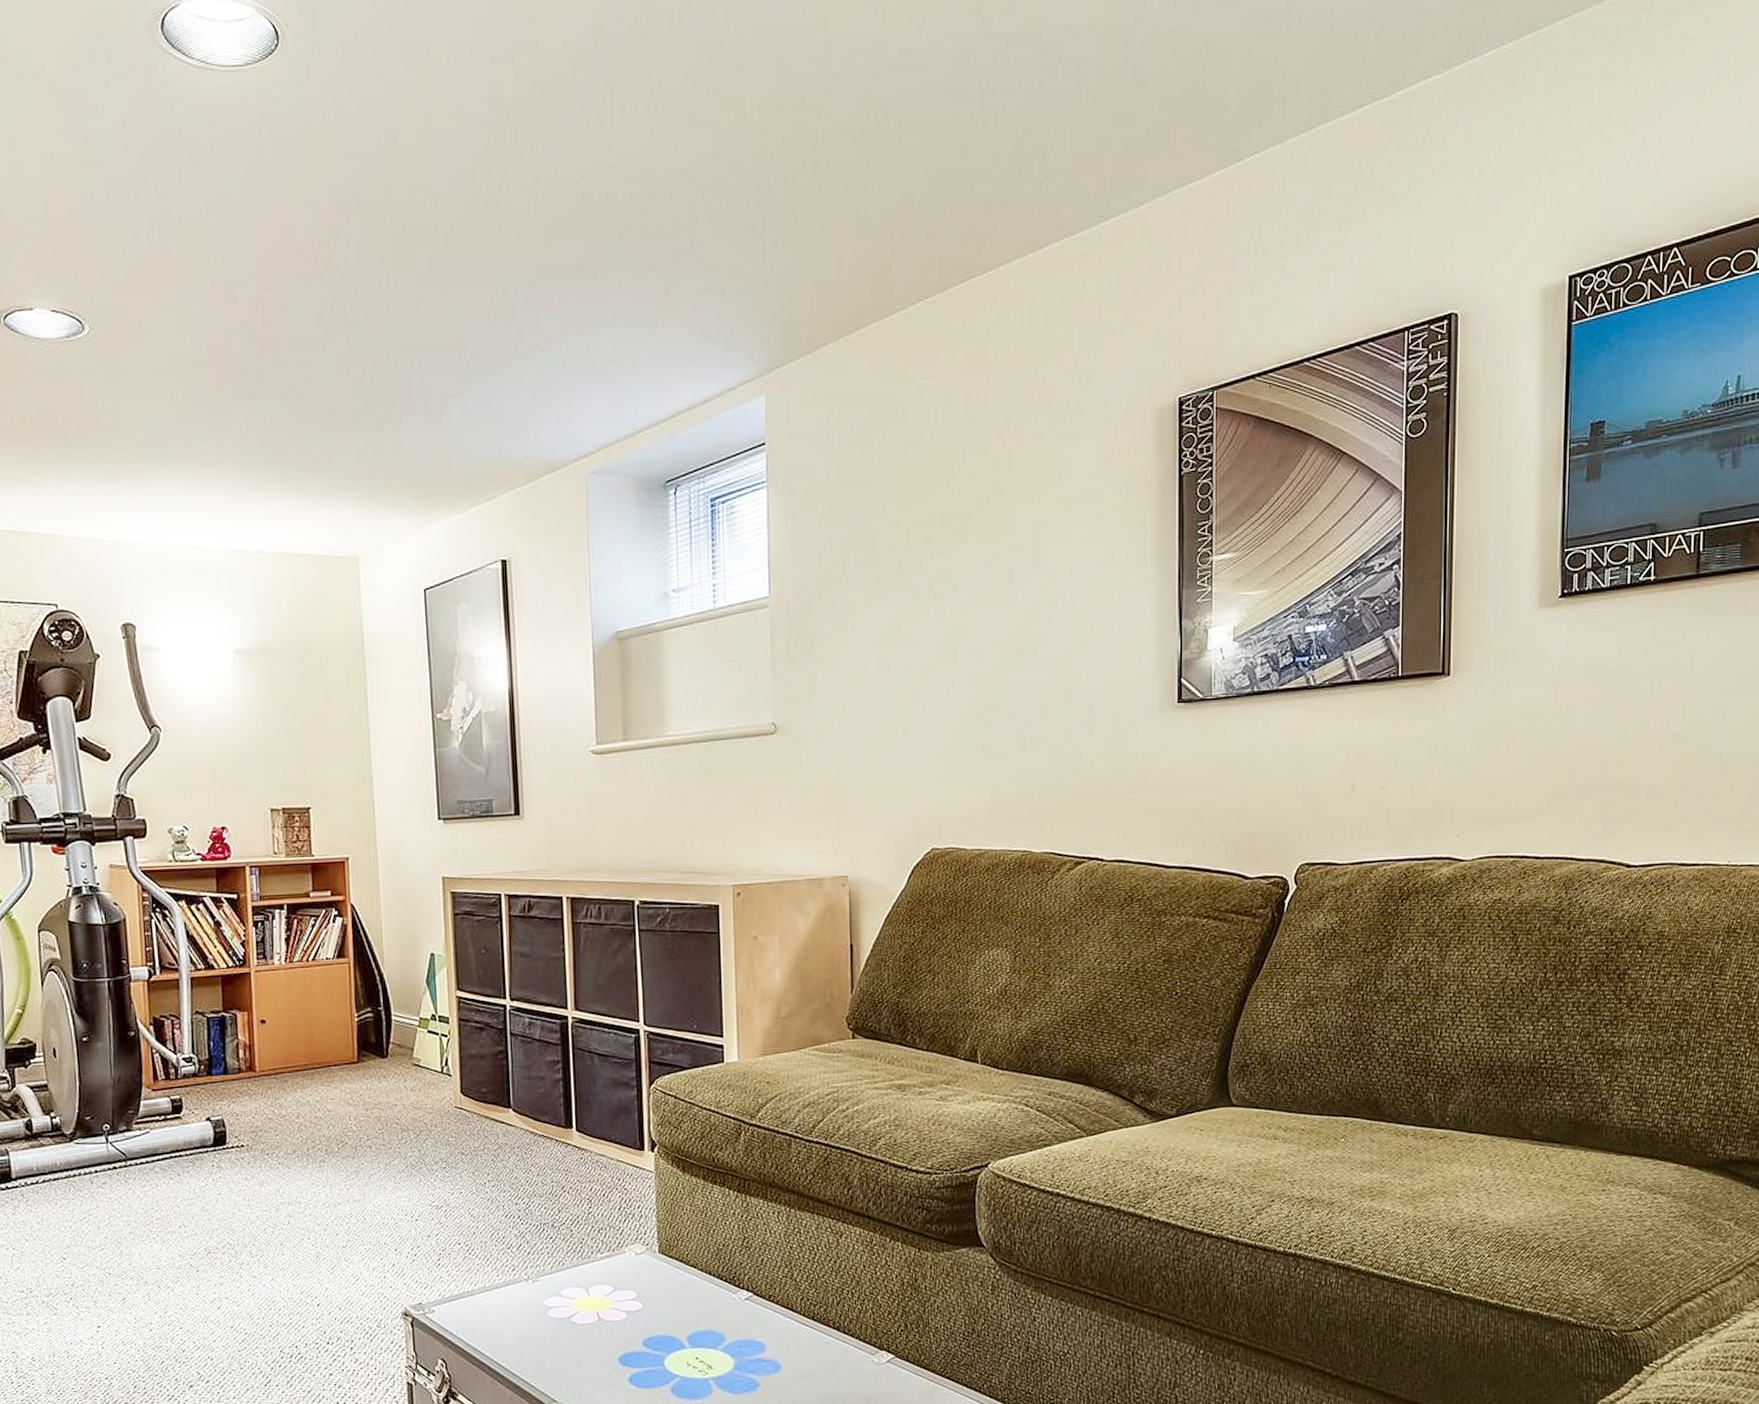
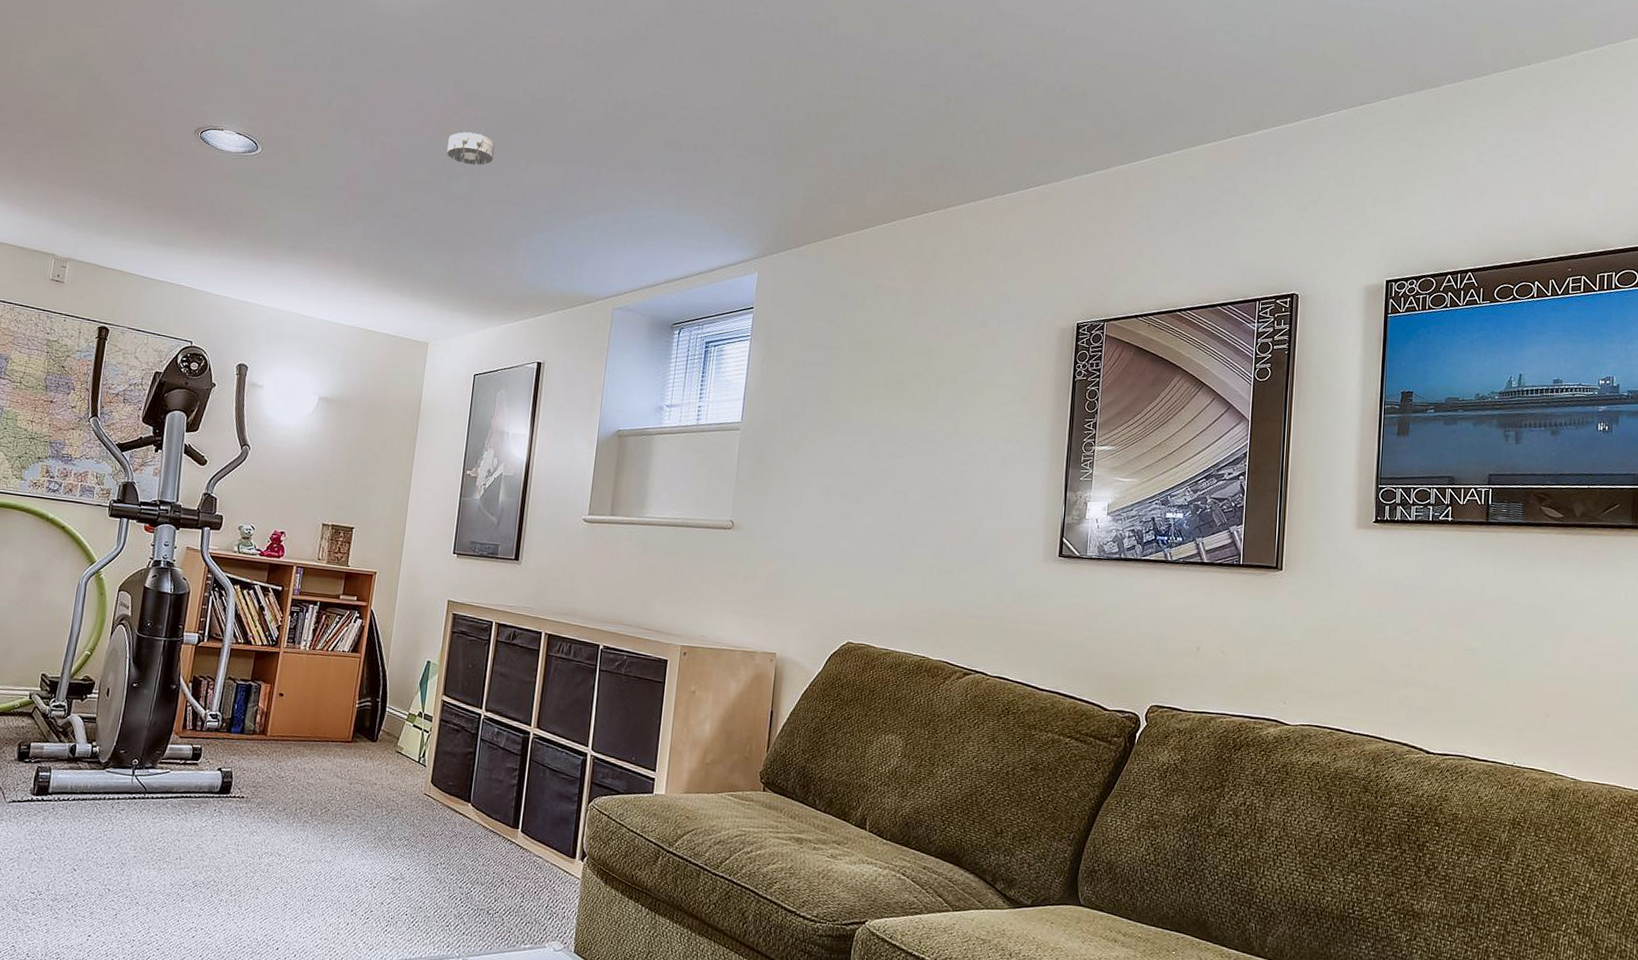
smoke detector: none [332,259,397,306] -> present [447,132,495,165]

